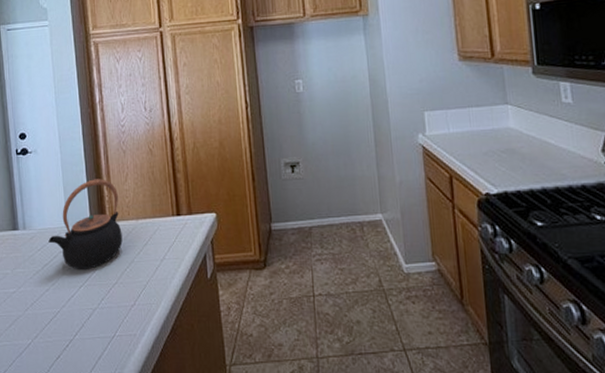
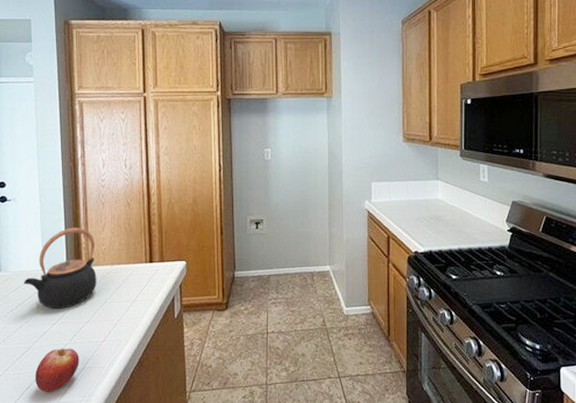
fruit: none [64,313,109,363] -> present [35,348,79,392]

